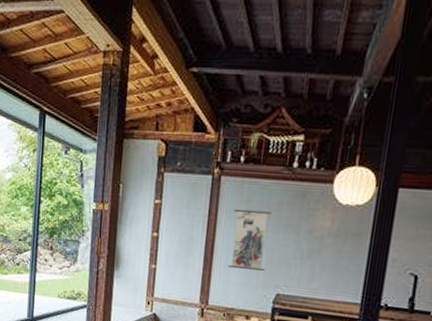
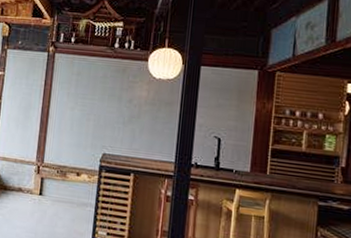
wall scroll: present [228,208,272,271] -> none [61,80,98,133]

